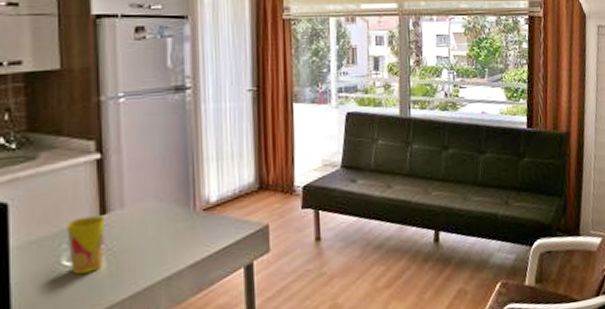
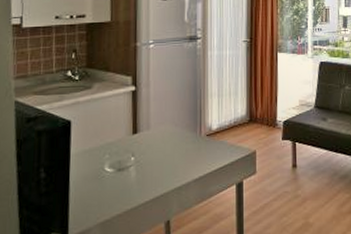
cup: present [66,215,106,274] -> none [109,134,136,179]

